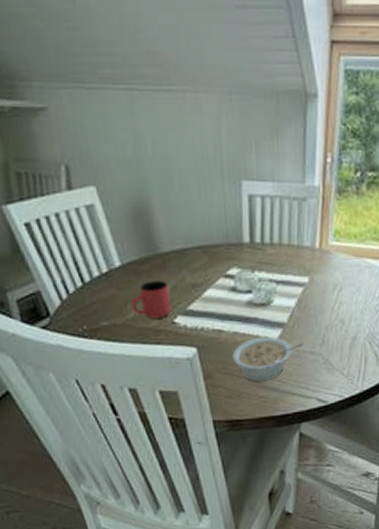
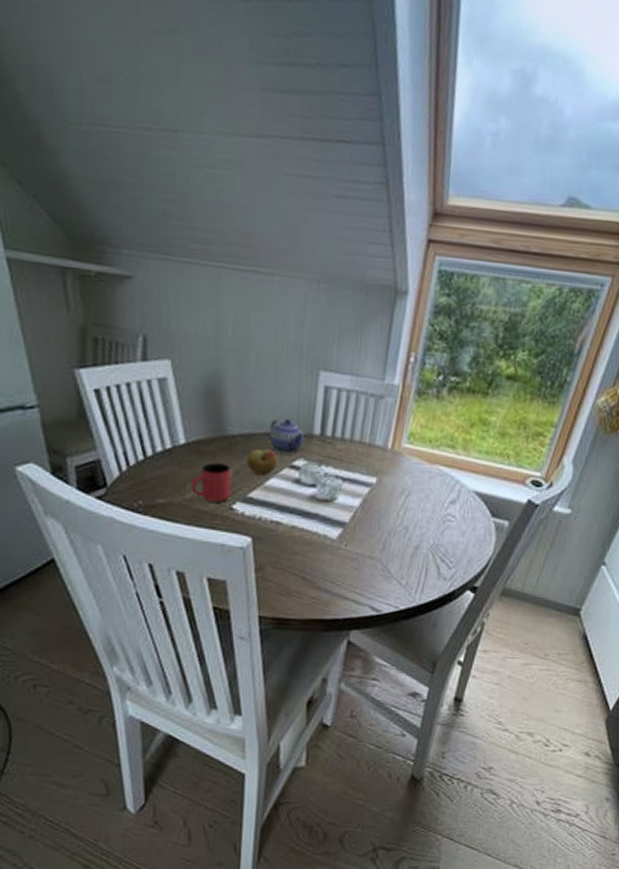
fruit: none [182,262,212,288] -> present [246,449,277,476]
teapot: none [200,231,235,265] -> present [269,419,305,455]
legume: present [232,336,304,381] -> none [287,534,363,581]

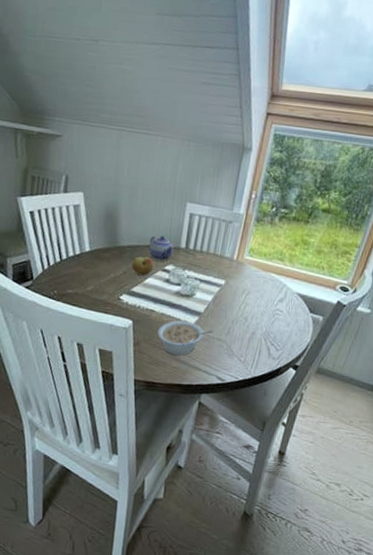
cup: present [191,463,232,503] -> none [91,265,120,294]
legume: none [287,534,363,581] -> present [157,320,213,355]

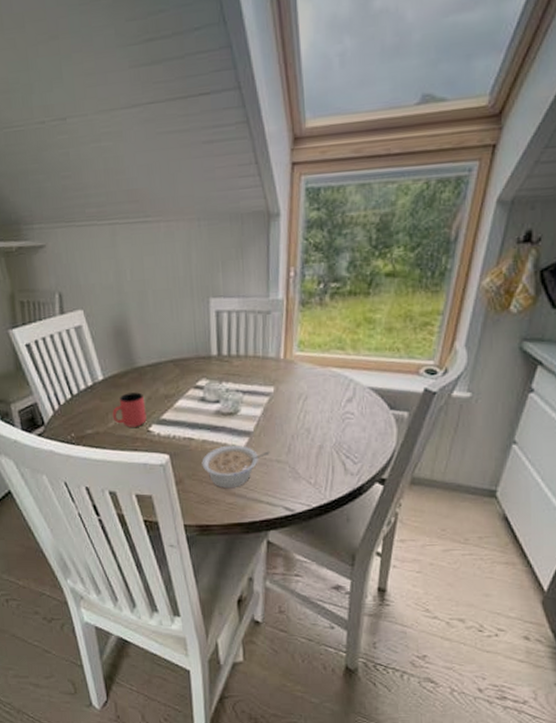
cup: none [91,265,120,294] -> present [112,392,147,427]
fruit: present [131,256,154,276] -> none [156,375,183,399]
teapot: present [148,236,174,261] -> none [172,345,204,377]

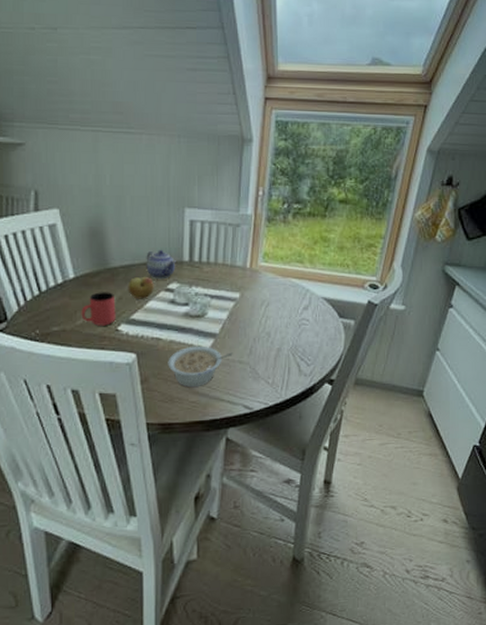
fruit: none [156,375,183,399] -> present [128,277,154,299]
teapot: none [172,345,204,377] -> present [146,250,176,280]

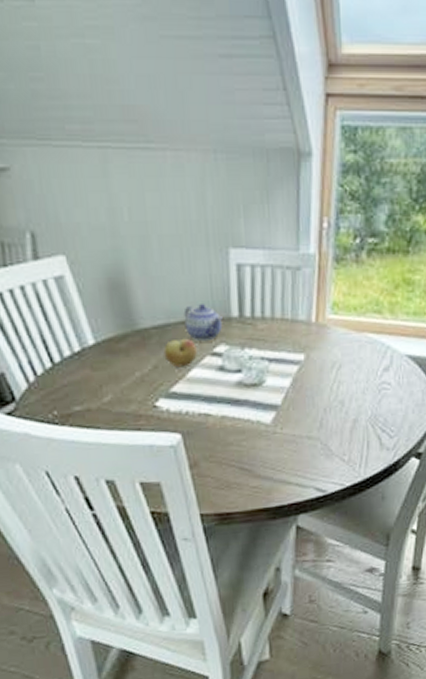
cup: present [81,292,116,326] -> none [107,360,152,403]
legume: present [168,346,233,387] -> none [220,420,300,470]

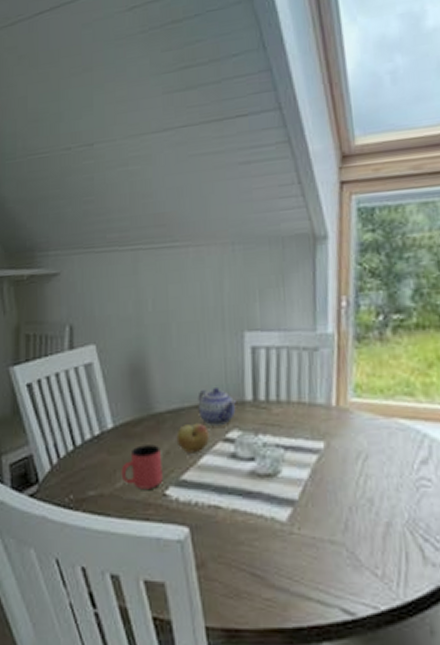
cup: none [107,360,152,403] -> present [121,445,163,489]

